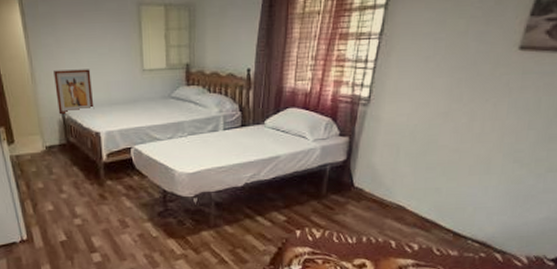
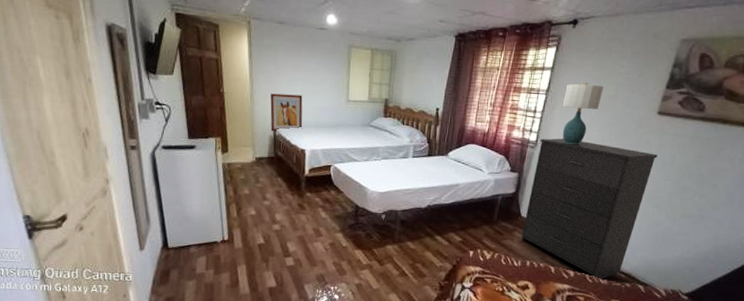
dresser: none [355,91,519,252] -> present [521,138,658,280]
table lamp: none [399,19,451,98] -> present [562,83,604,146]

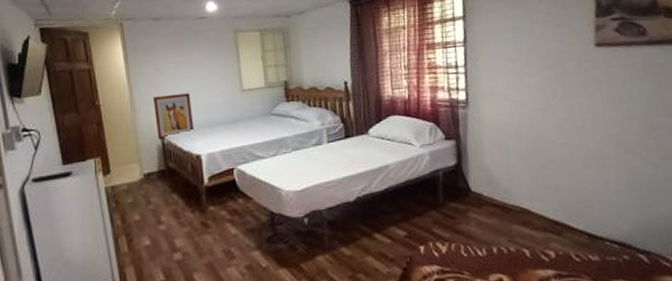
dresser: present [521,138,658,280] -> none [470,90,612,257]
table lamp: present [562,83,604,146] -> none [484,26,528,97]

